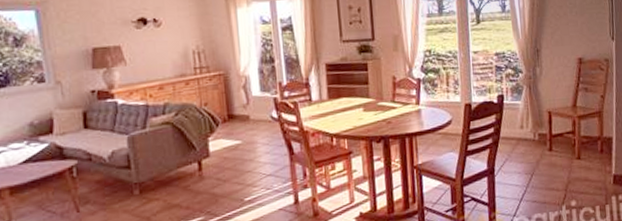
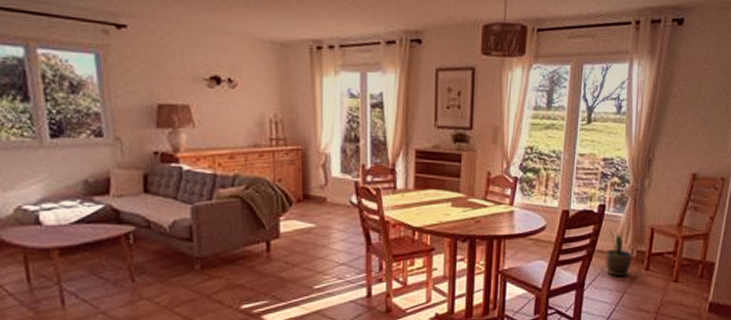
potted plant: none [510,117,536,160] -> present [605,230,633,277]

